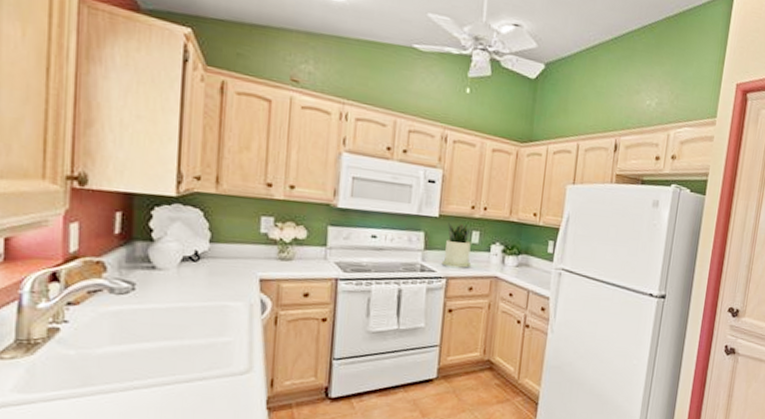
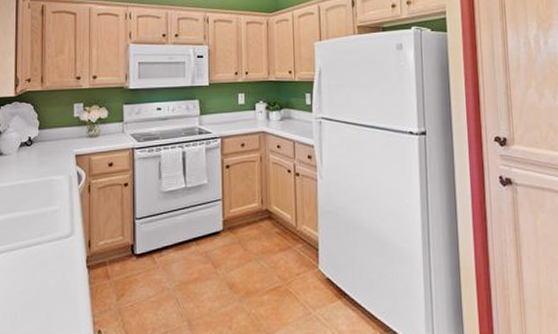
planter: present [441,222,472,268] -> none [215,88,241,127]

